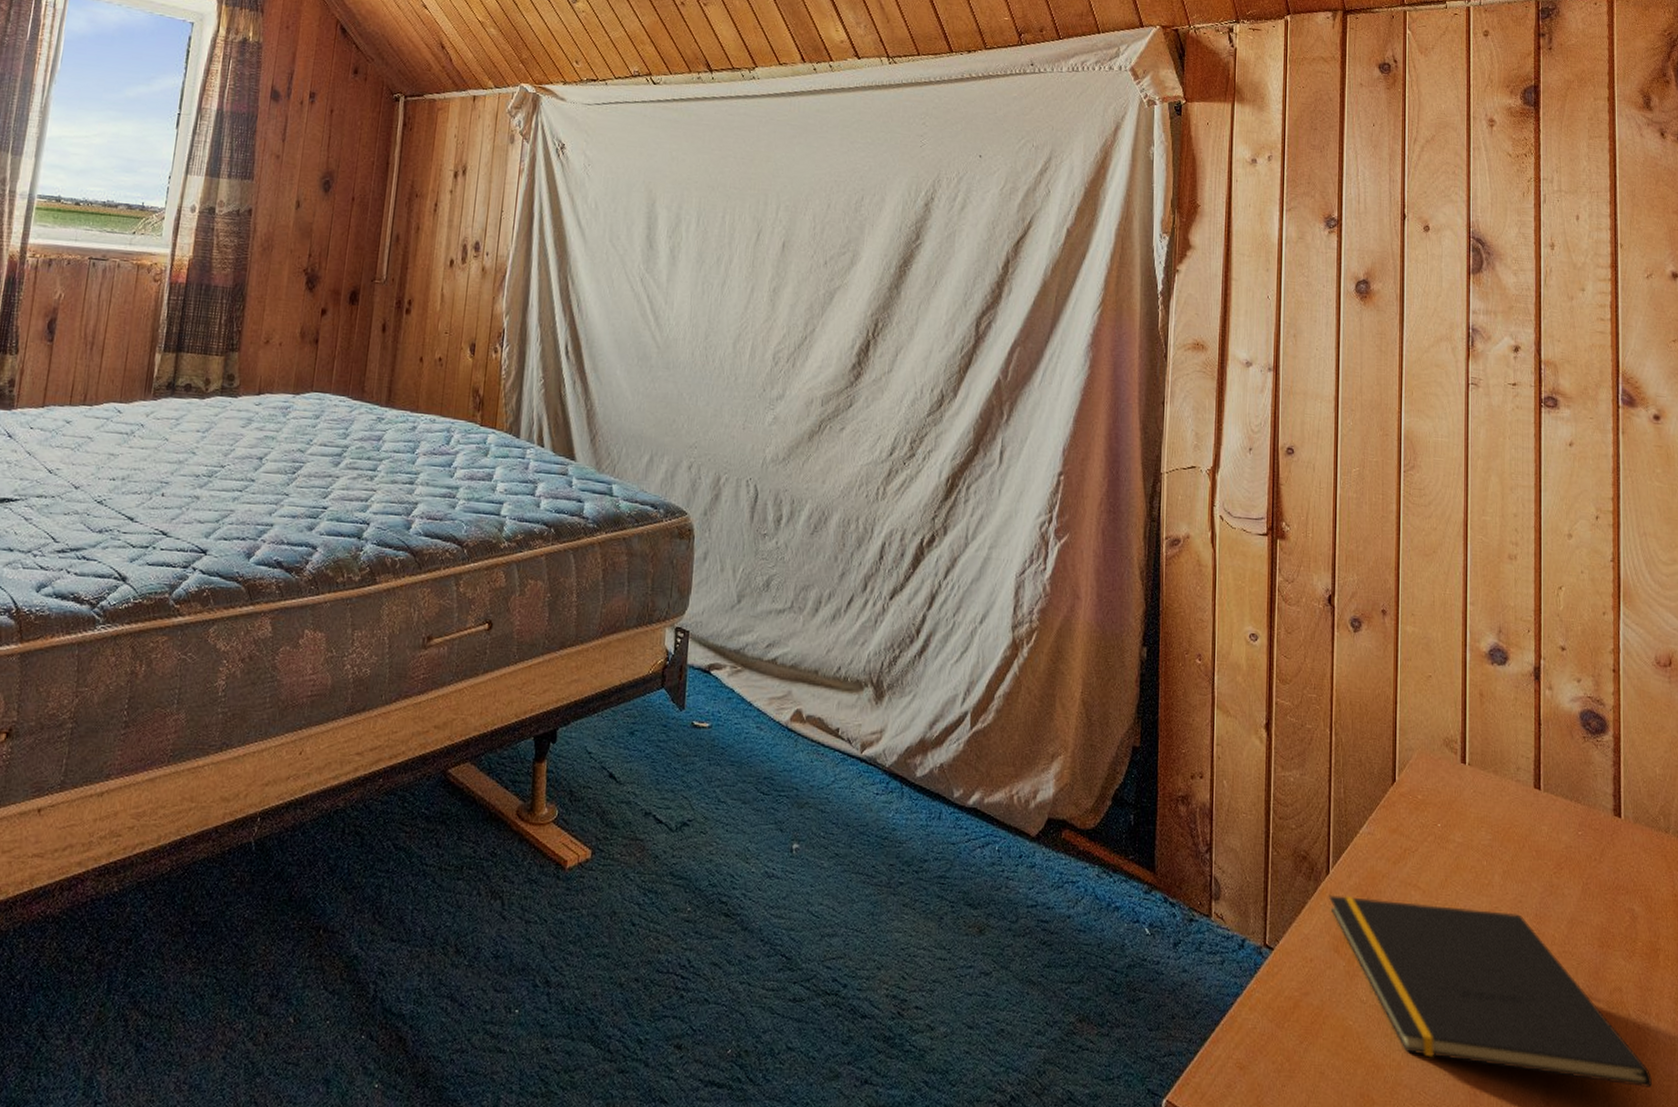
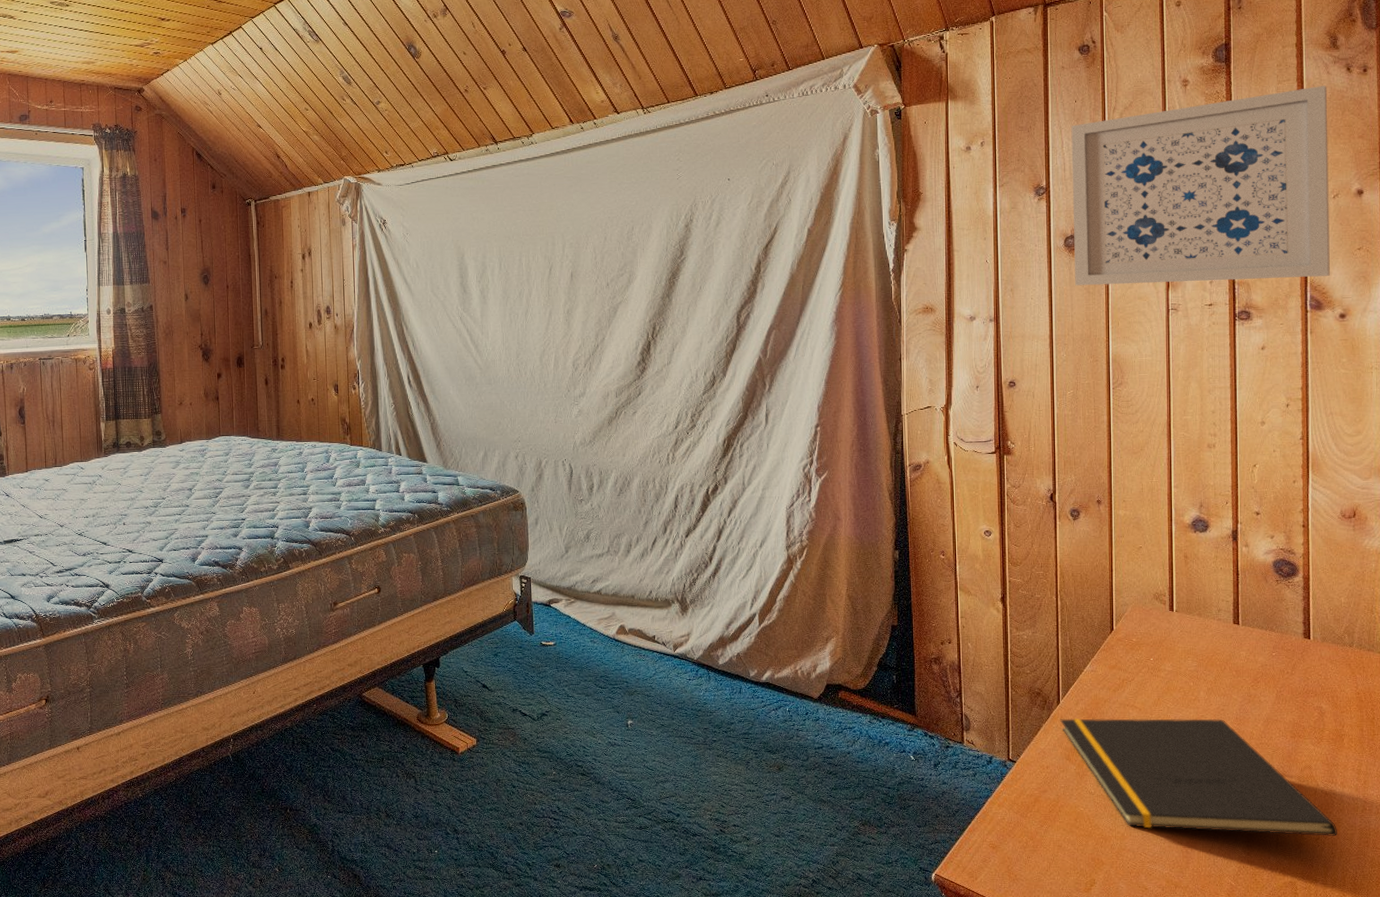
wall art: none [1366,148,1643,368] -> present [1071,86,1330,286]

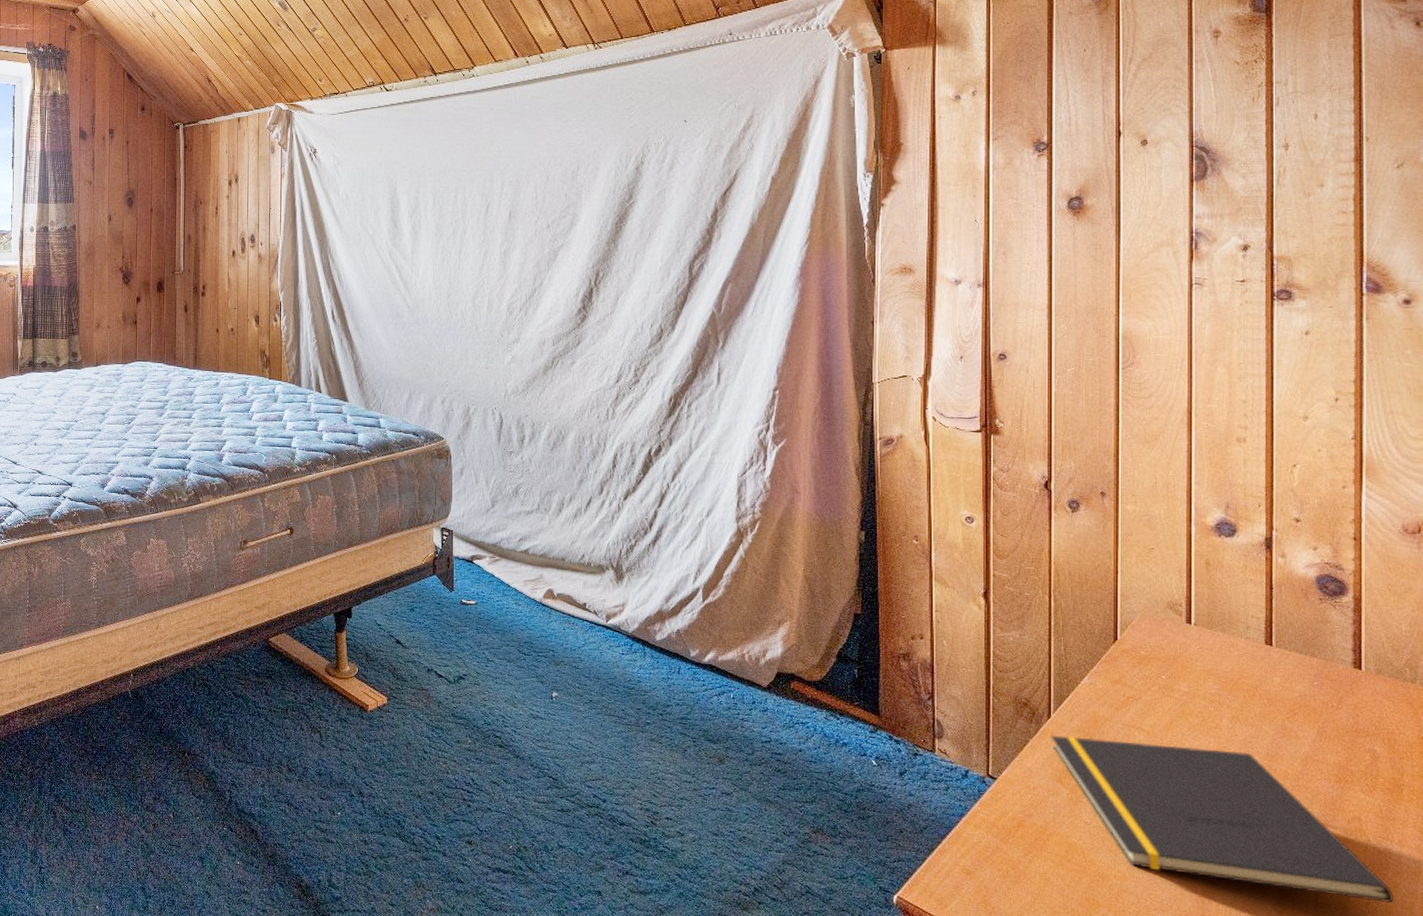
wall art: present [1071,86,1330,286] -> none [1078,42,1392,256]

